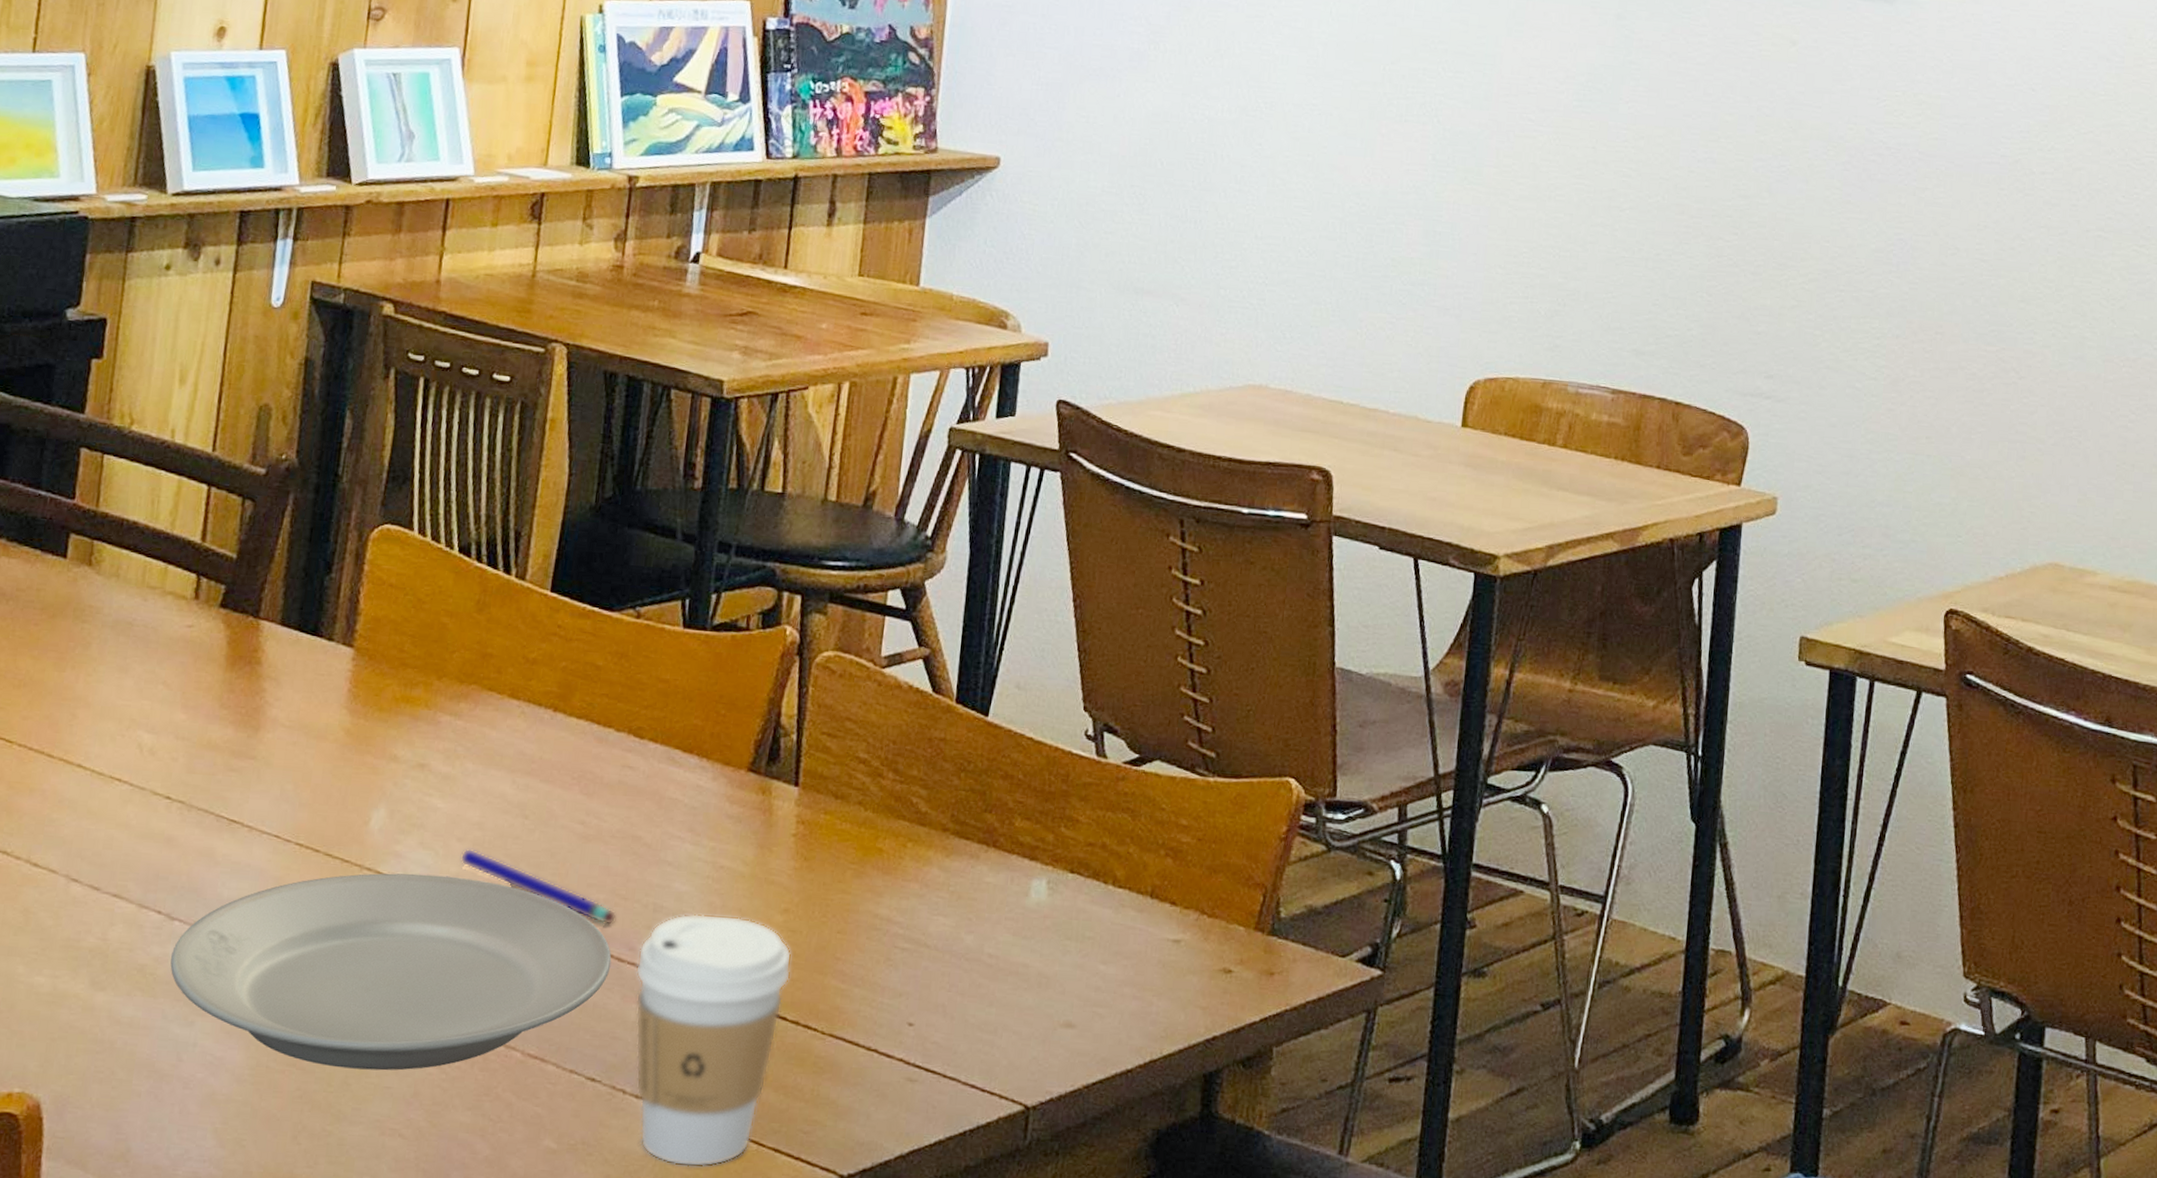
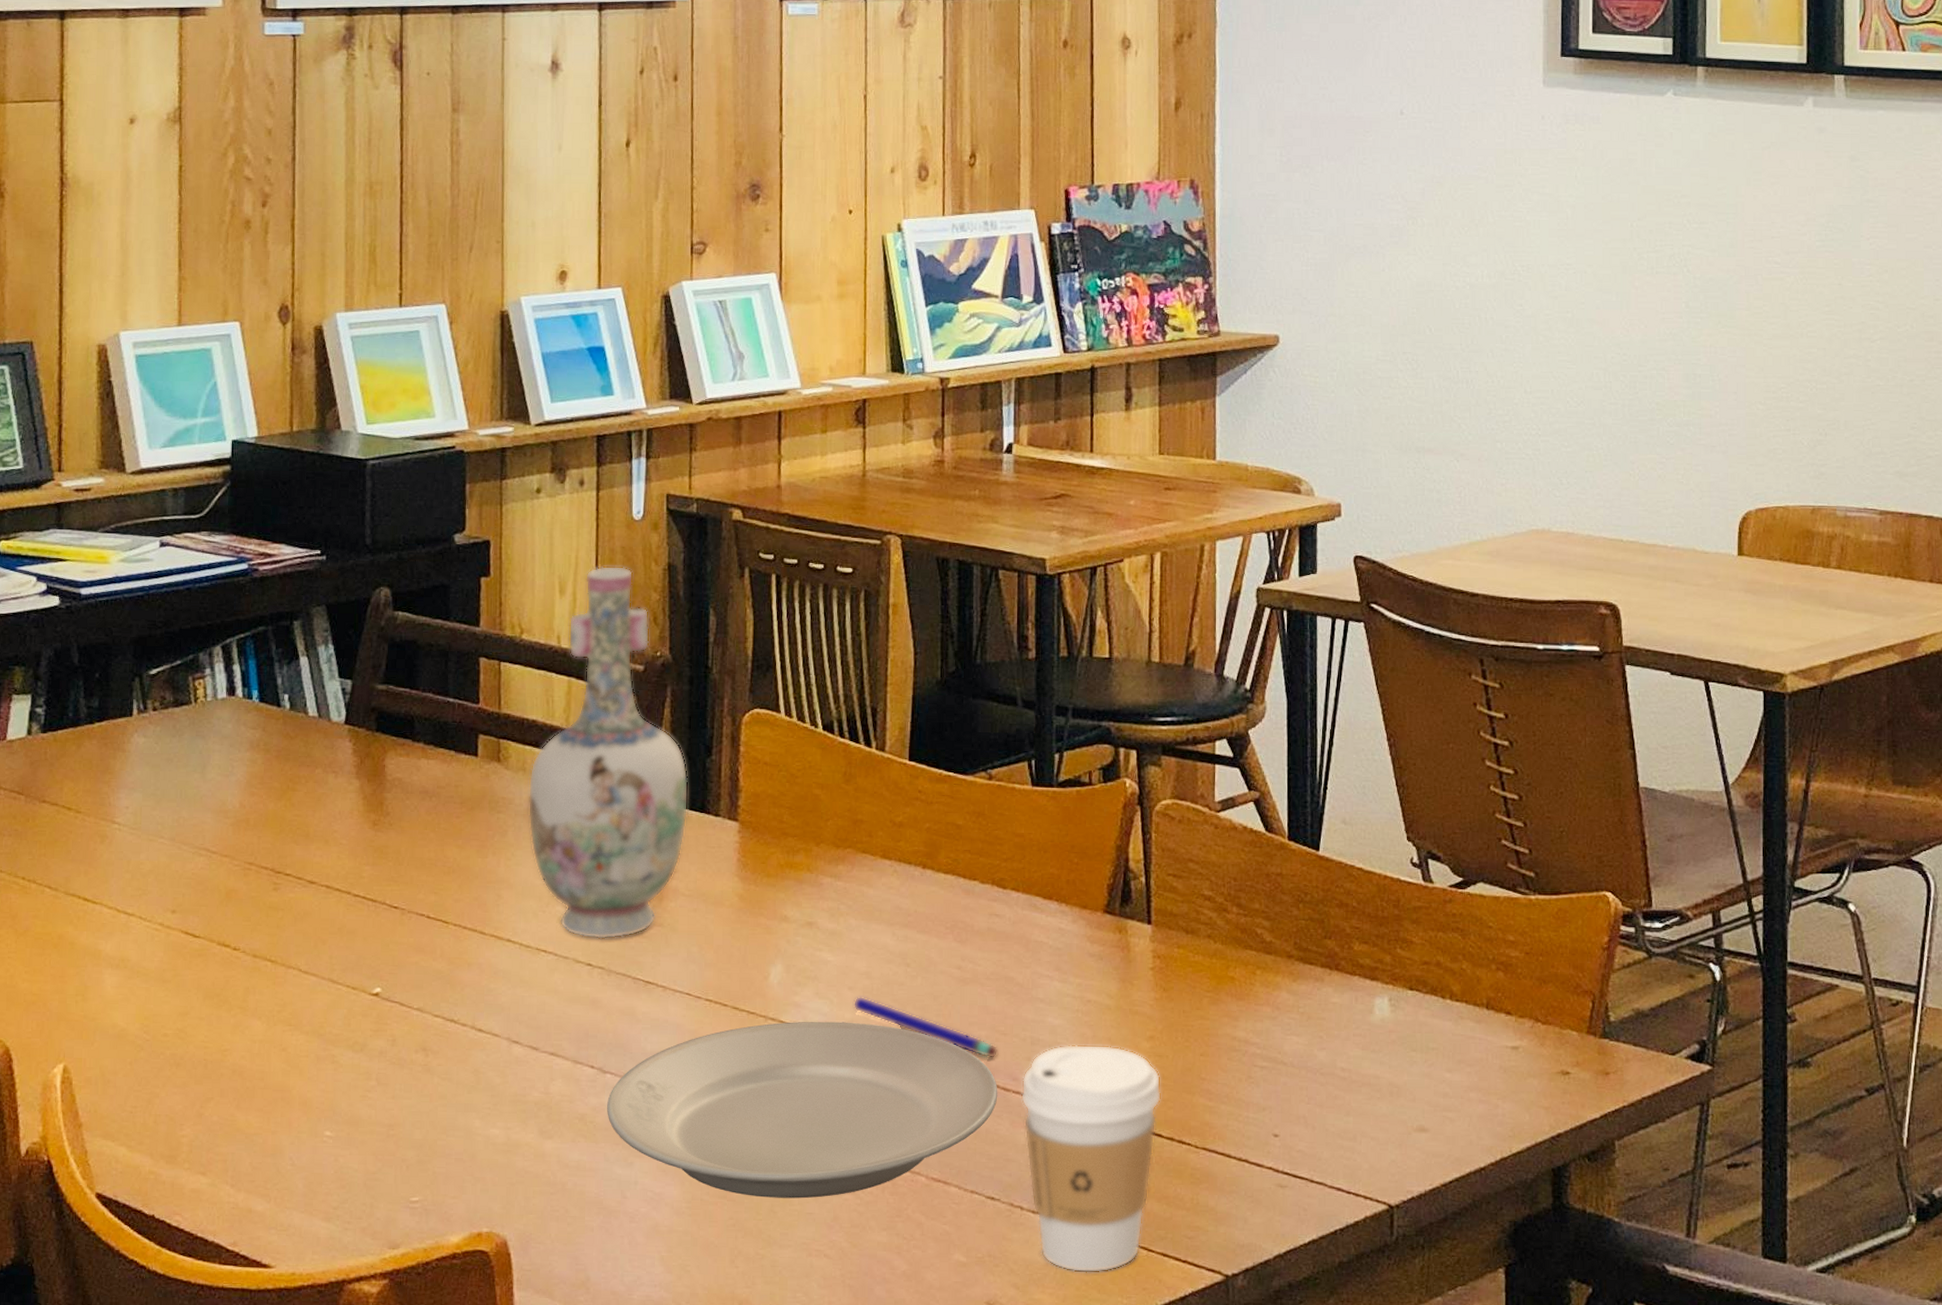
vase: none [116,355,303,771] -> present [528,565,689,940]

